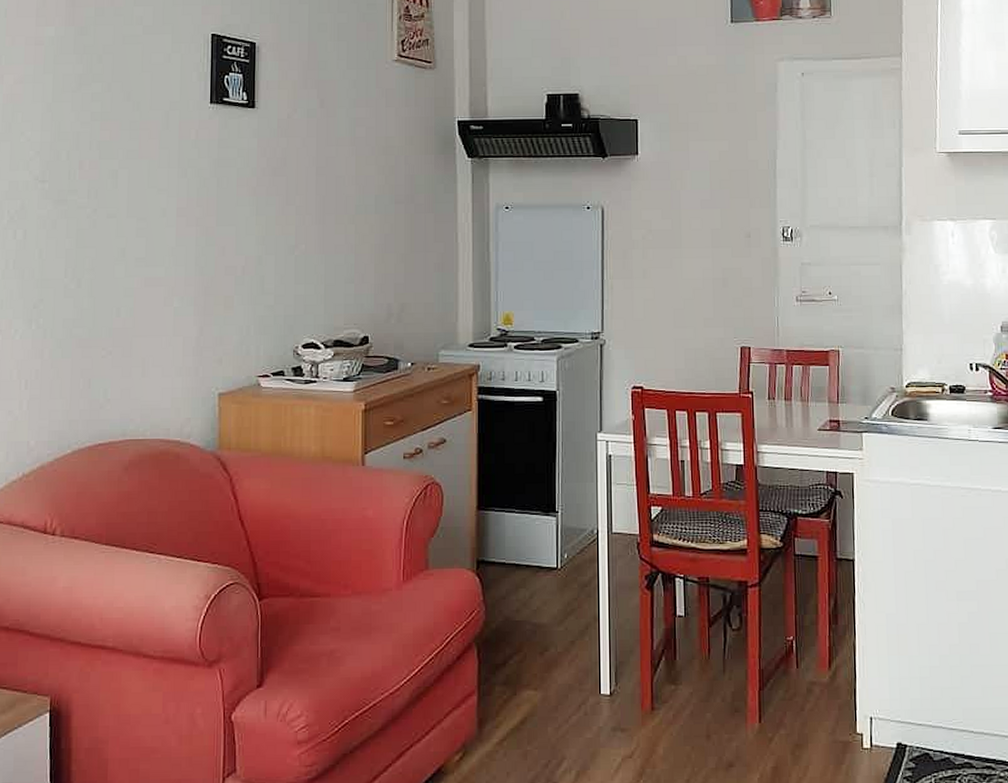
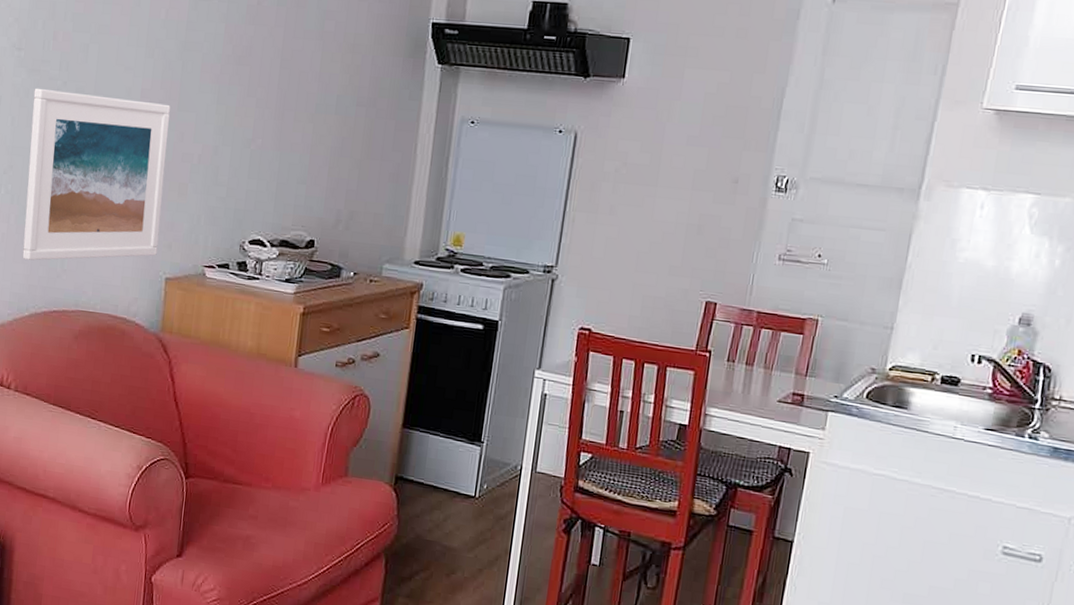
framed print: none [60,218,209,394] -> present [22,88,170,261]

